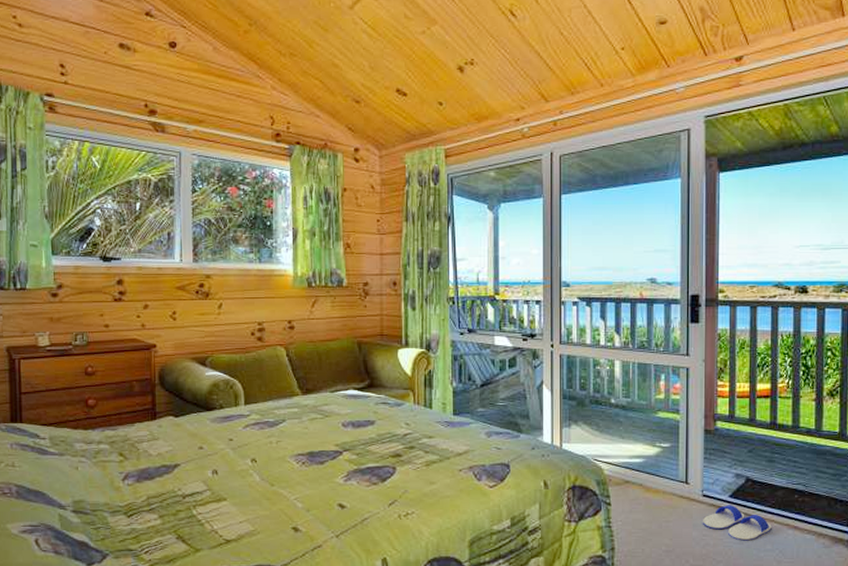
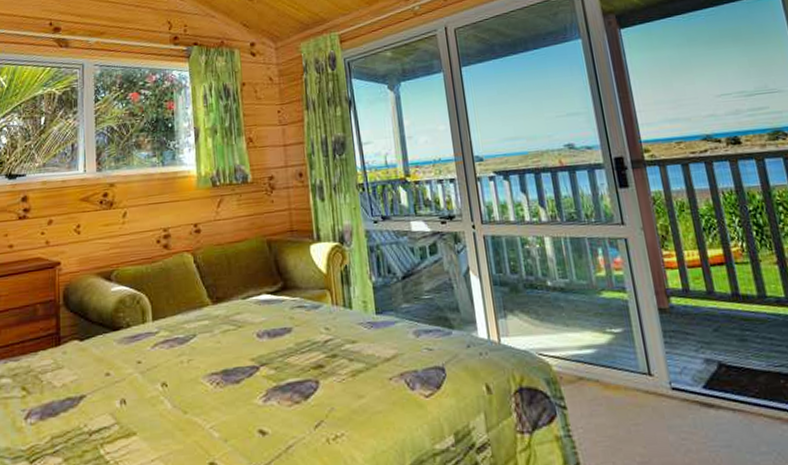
flip-flop: present [703,505,772,541] -> none [678,398,762,443]

